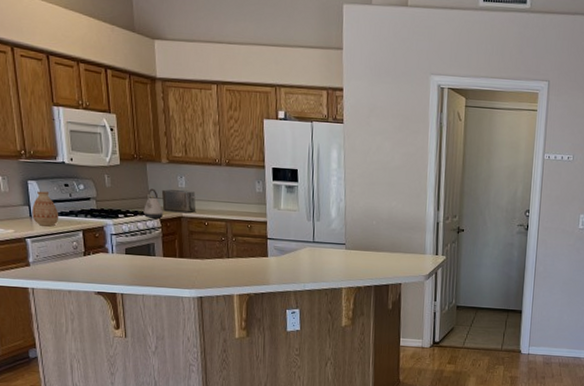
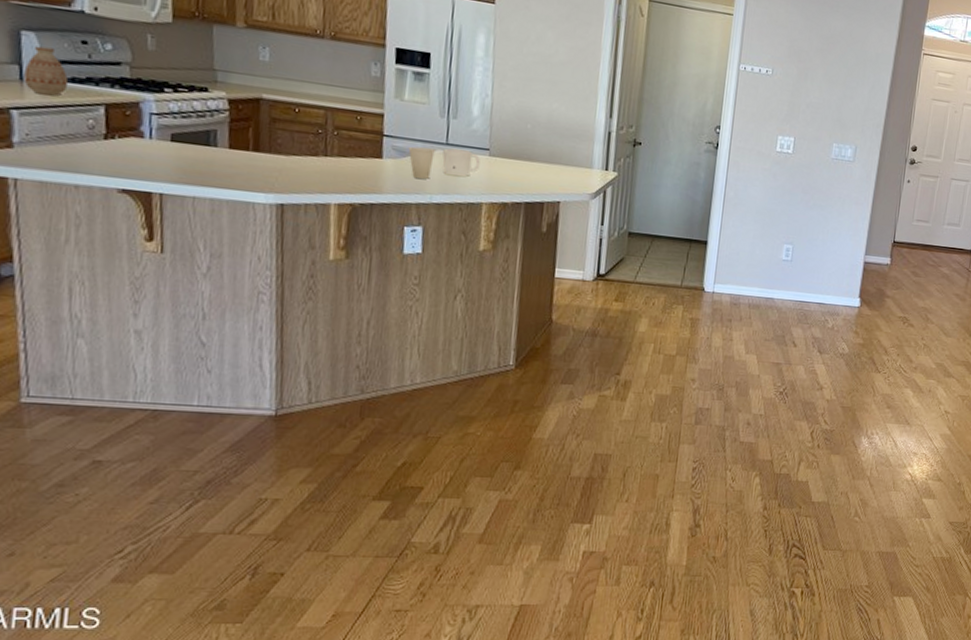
kettle: present [143,188,164,219] -> none [203,58,235,99]
toaster: present [161,189,197,213] -> none [232,61,284,95]
cup: none [286,245,305,272] -> present [408,146,435,180]
mug: none [311,245,339,268] -> present [442,148,480,178]

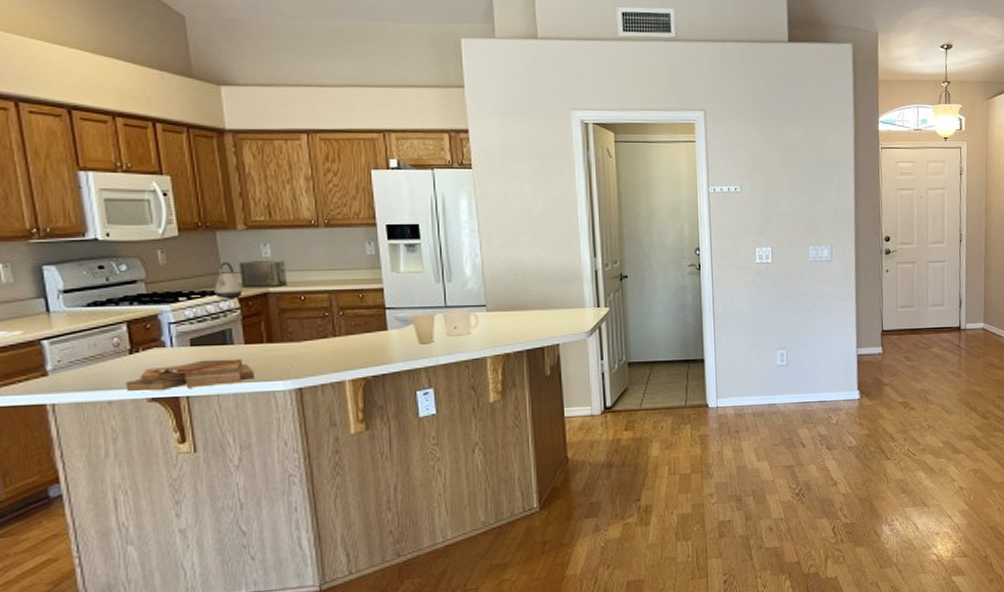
vase: present [23,46,69,96] -> none [50,278,91,322]
clipboard: none [95,157,236,188] -> present [126,358,256,392]
kettle: none [203,58,235,99] -> present [214,261,244,298]
toaster: none [232,61,284,95] -> present [238,261,288,288]

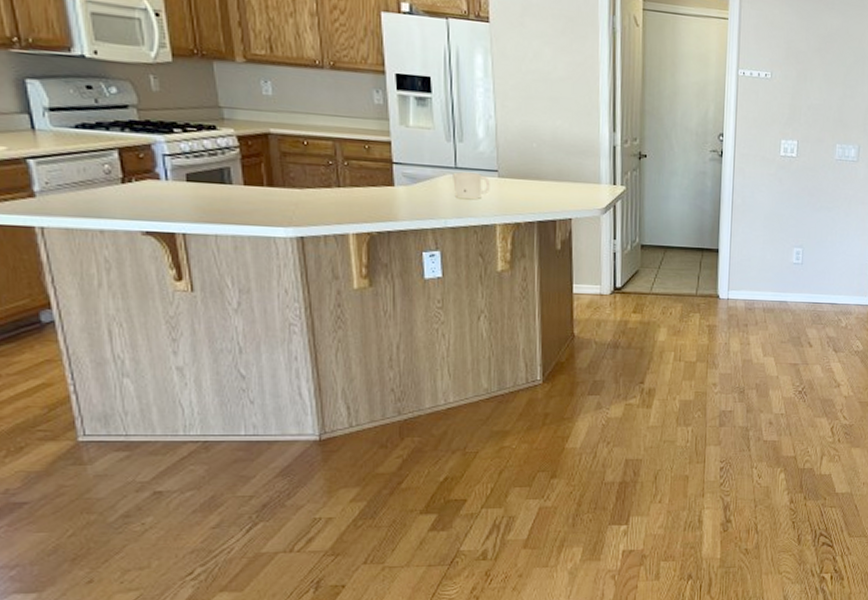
clipboard: present [126,358,256,392] -> none [118,197,255,226]
kettle: present [214,261,244,298] -> none [211,95,243,135]
toaster: present [238,261,288,288] -> none [237,96,290,129]
cup: present [410,314,436,344] -> none [418,172,445,205]

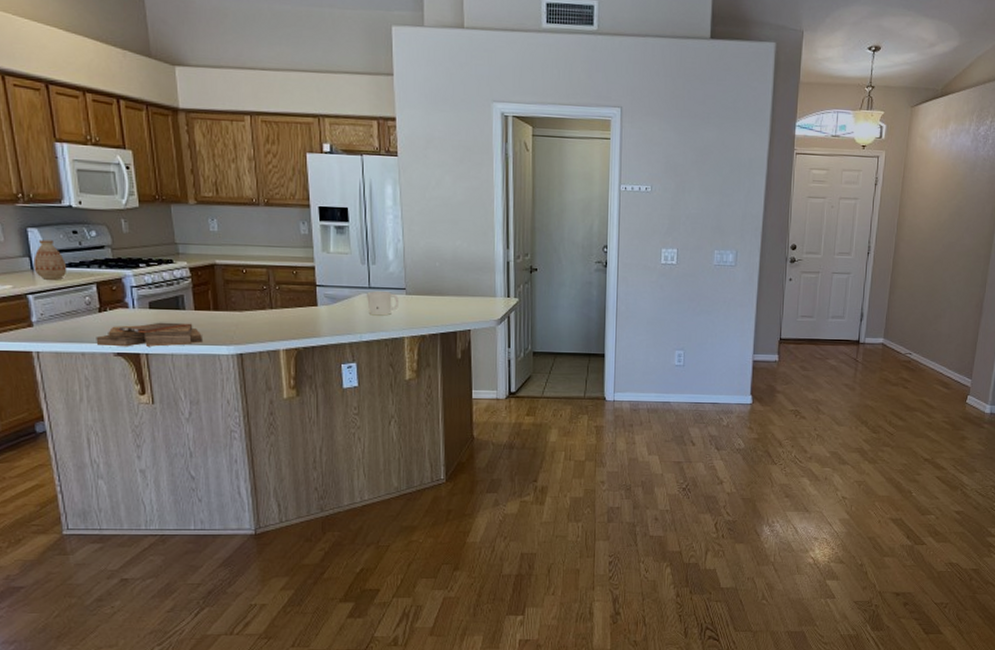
vase: none [35,94,80,143] -> present [34,240,67,280]
clipboard: none [118,197,255,226] -> present [96,322,204,347]

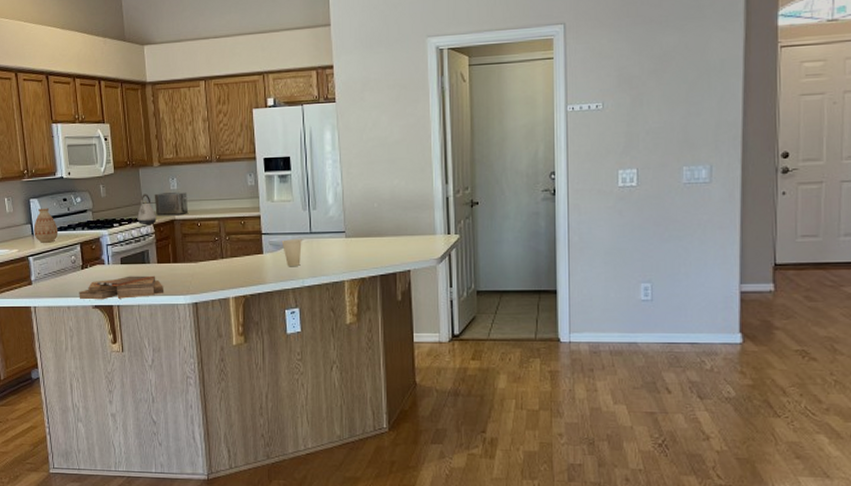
kettle: none [169,233,194,267] -> present [137,193,157,224]
toaster: none [189,234,232,260] -> present [154,192,189,216]
cup: none [338,293,360,322] -> present [281,239,302,267]
mug: present [367,291,399,316] -> none [308,236,339,260]

